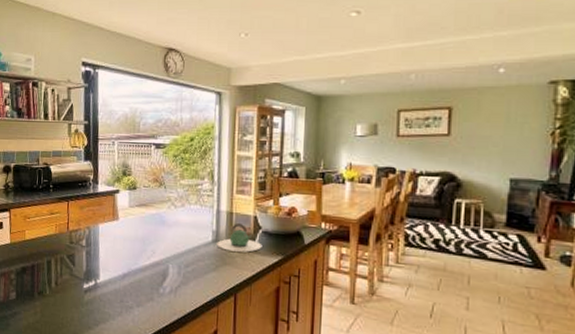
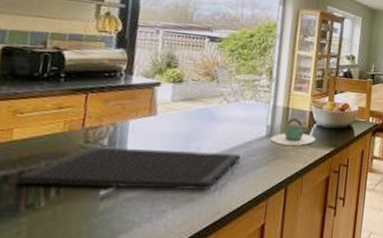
cutting board: none [30,248,190,291] -> present [15,148,241,190]

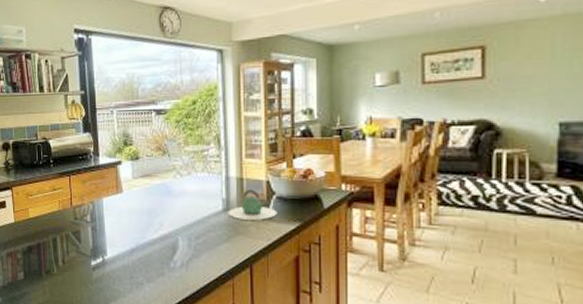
cutting board: present [15,148,241,190] -> none [36,224,201,265]

